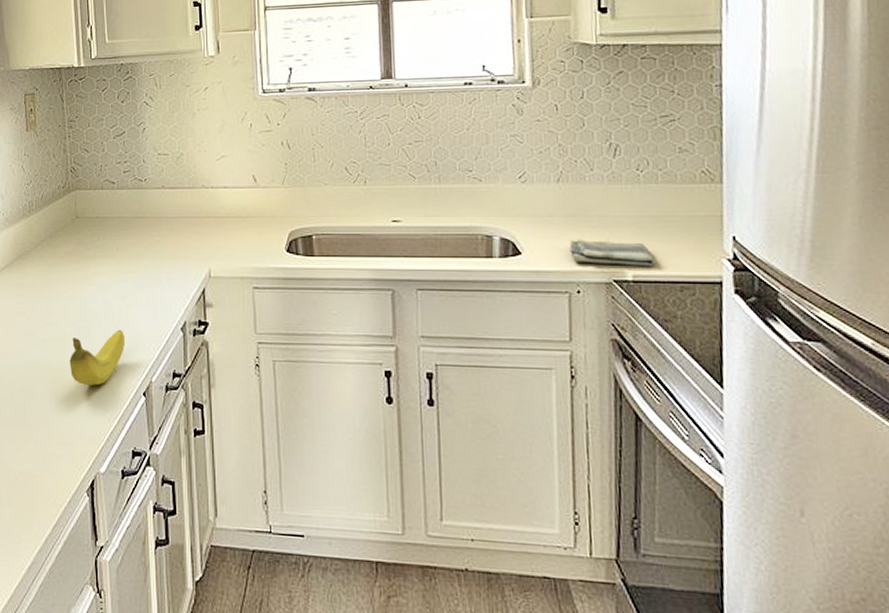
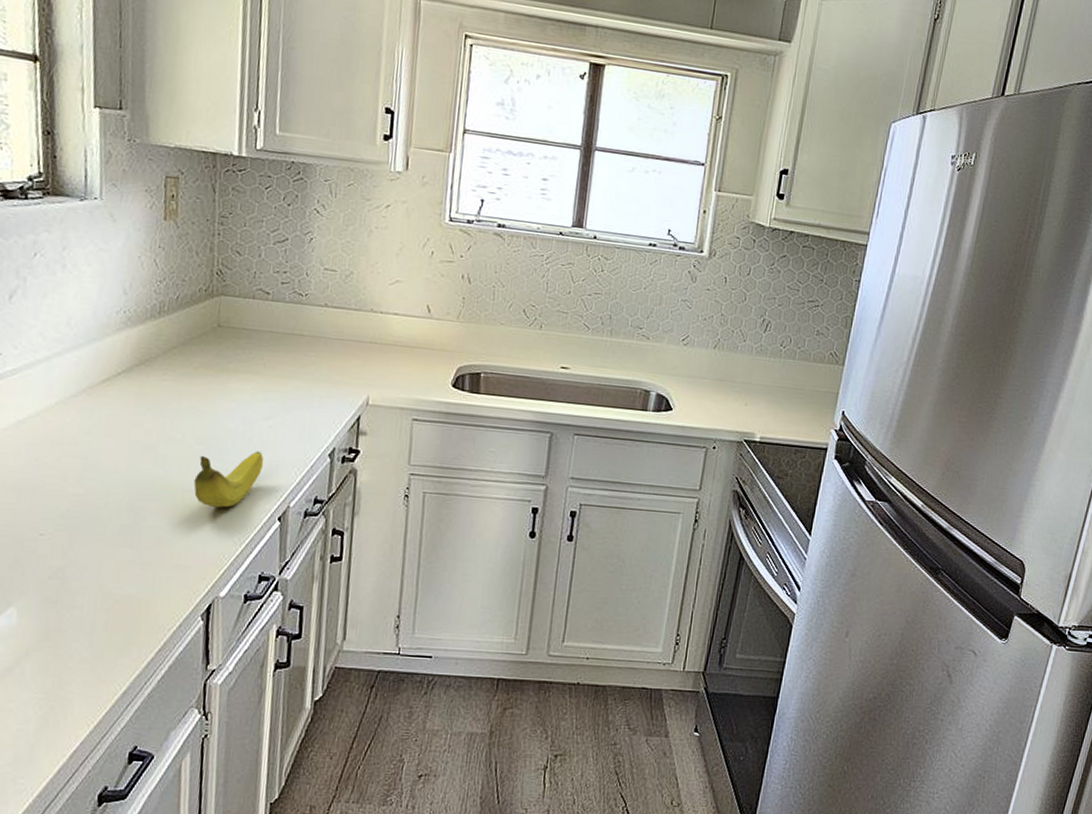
dish towel: present [569,239,656,267] -> none [713,401,781,431]

